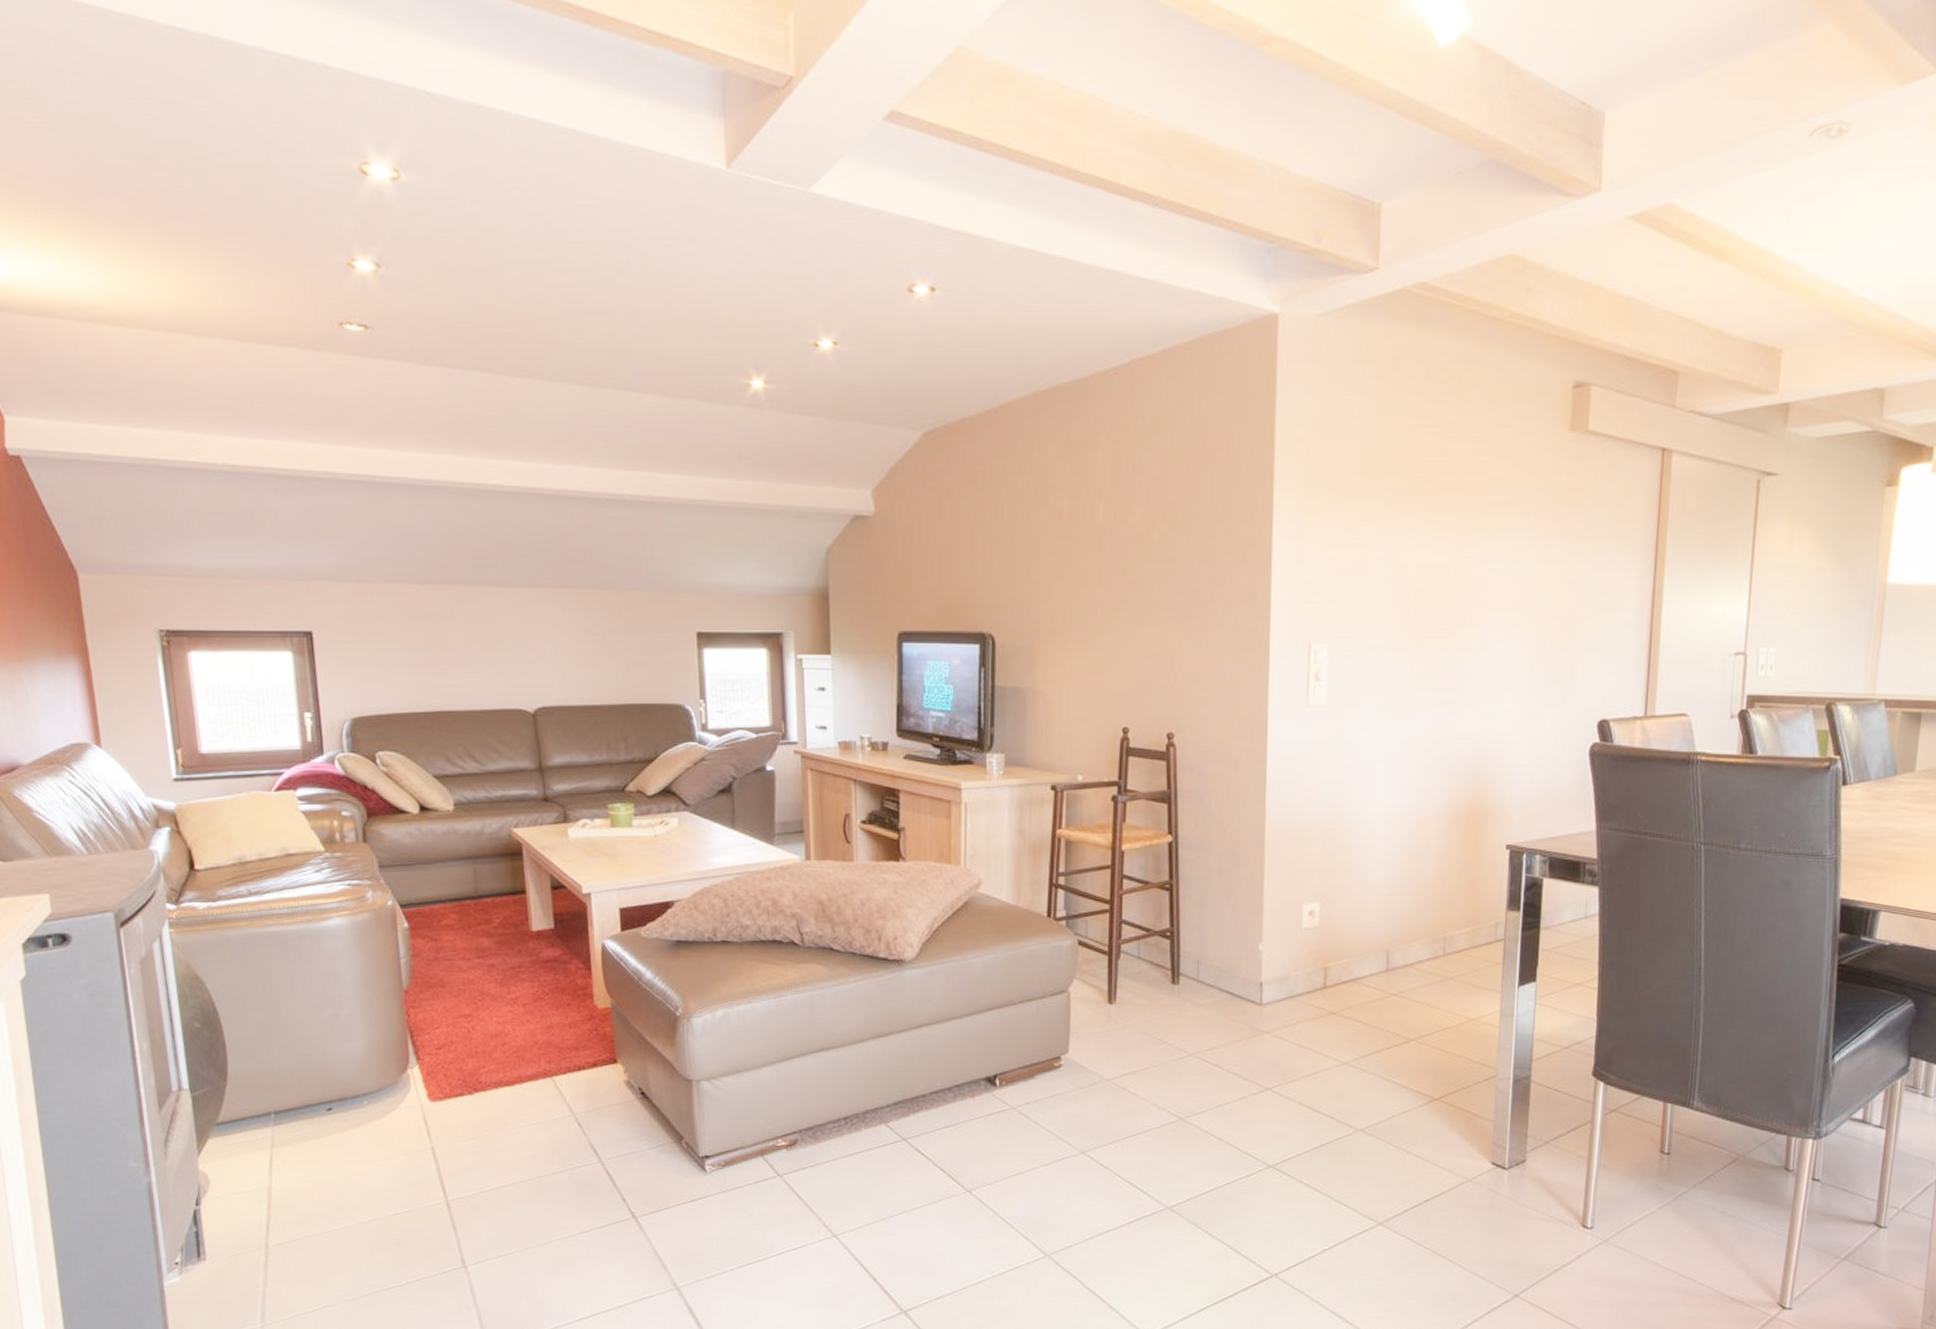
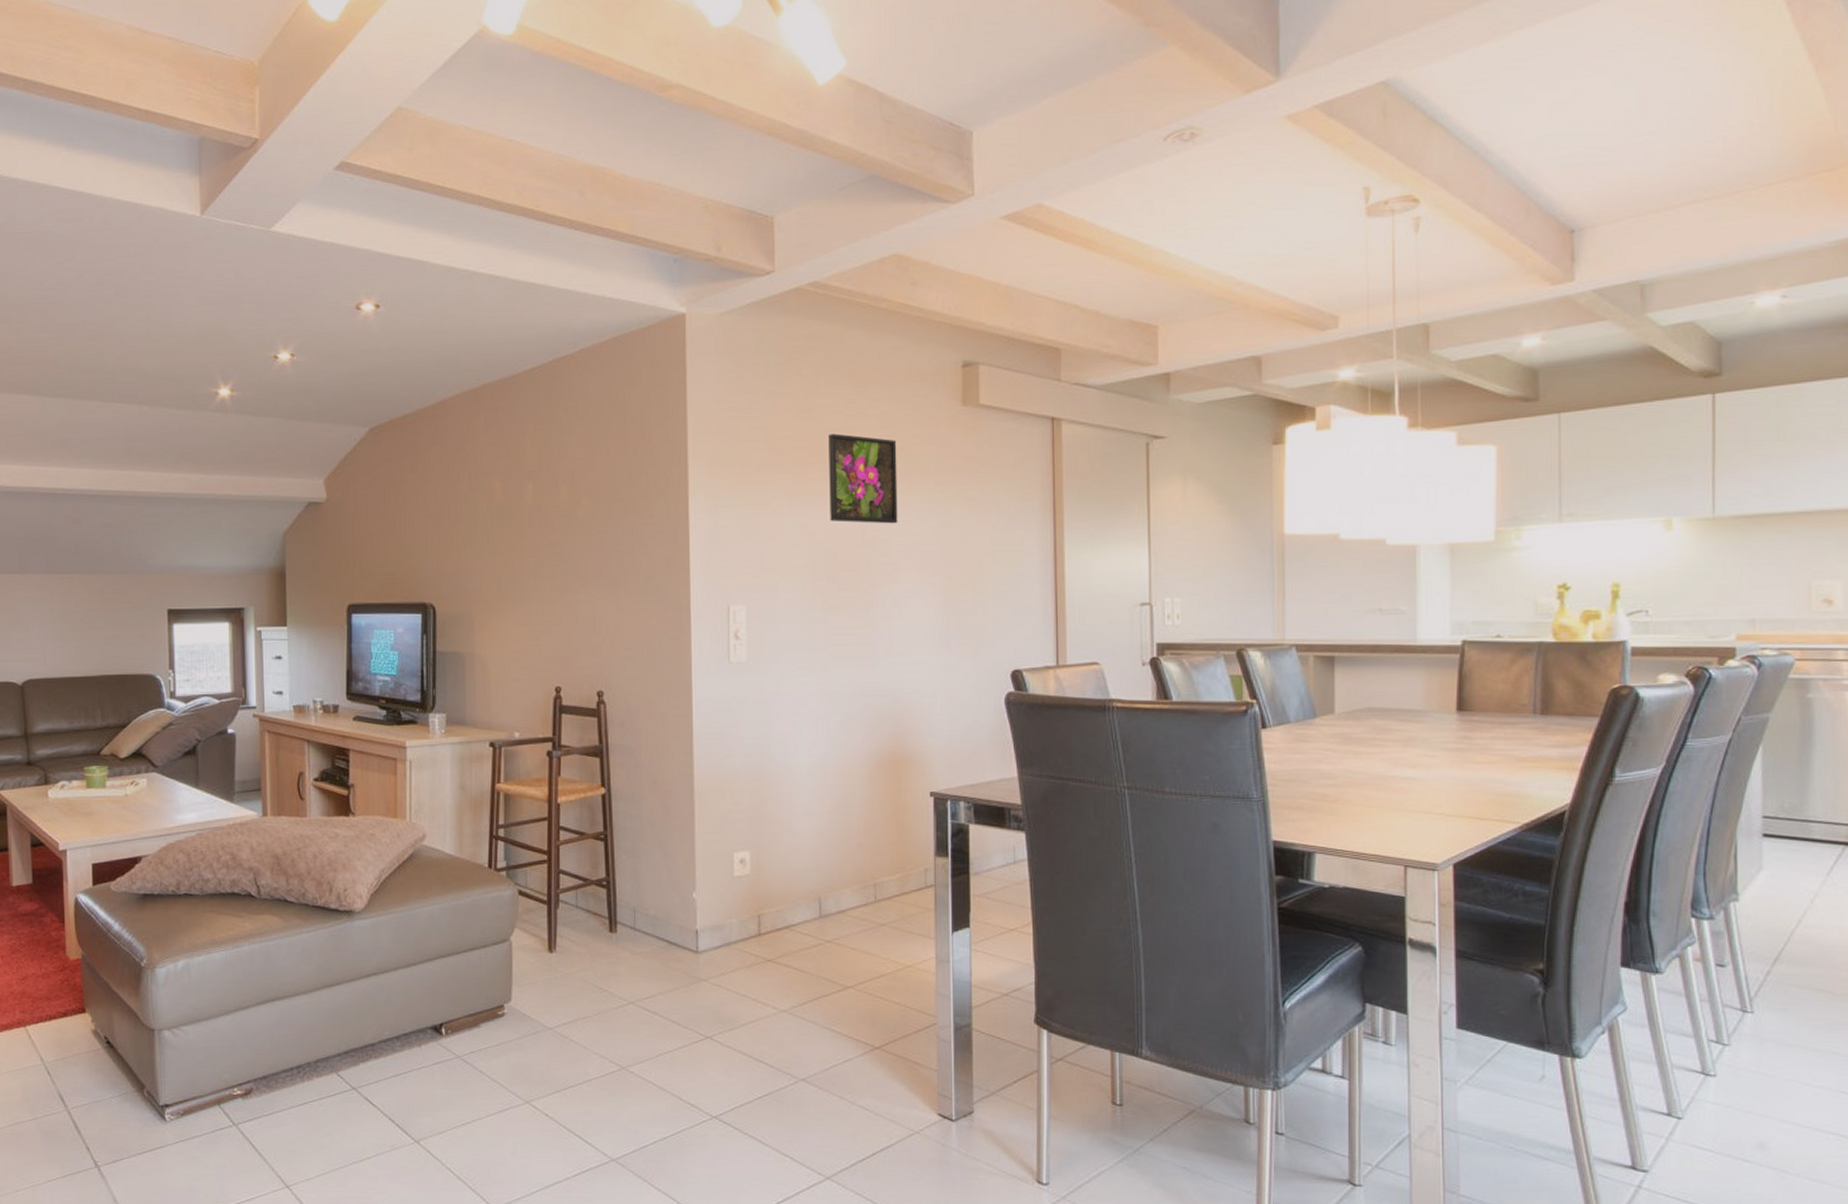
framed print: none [1422,458,1498,560] -> present [829,433,898,524]

